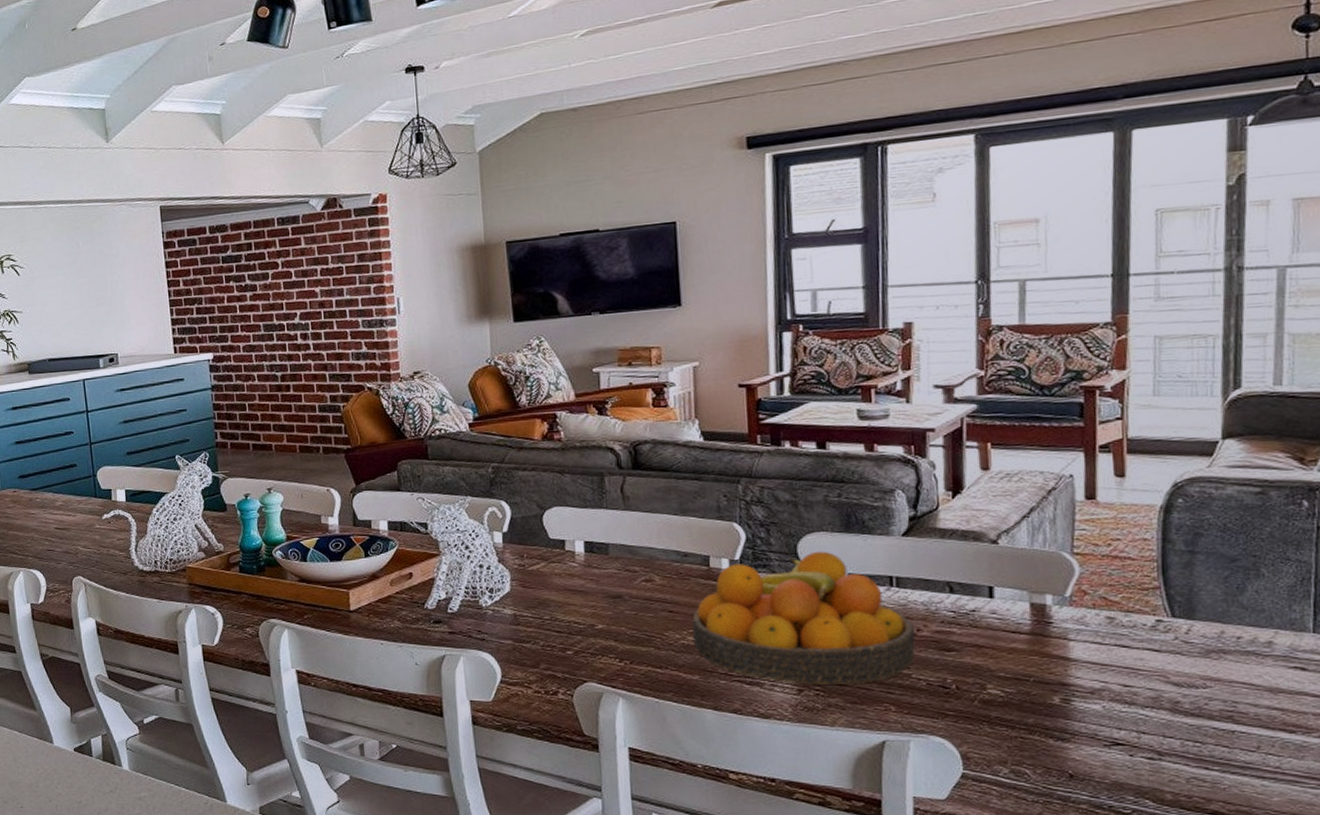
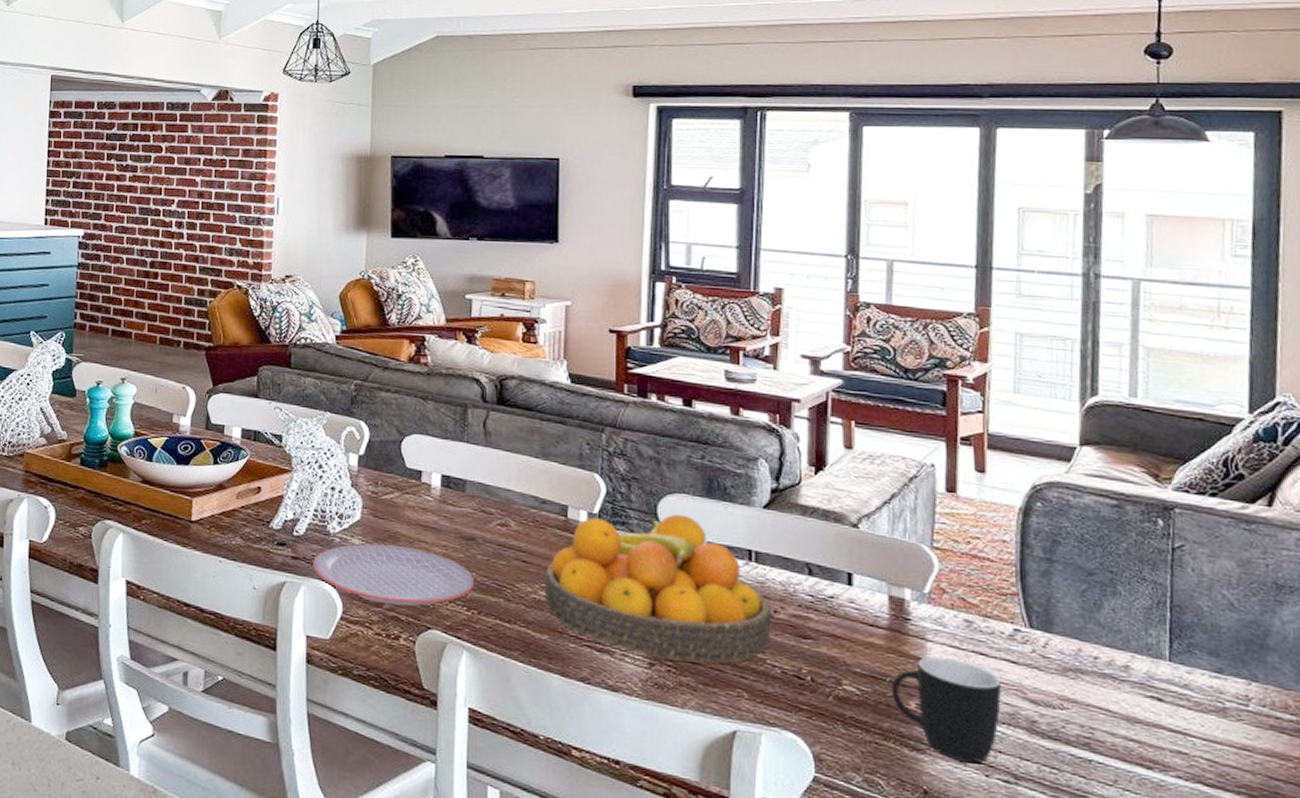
plate: none [469,610,625,665] -> present [313,543,475,606]
mug: none [1034,653,1144,746] -> present [891,656,1001,764]

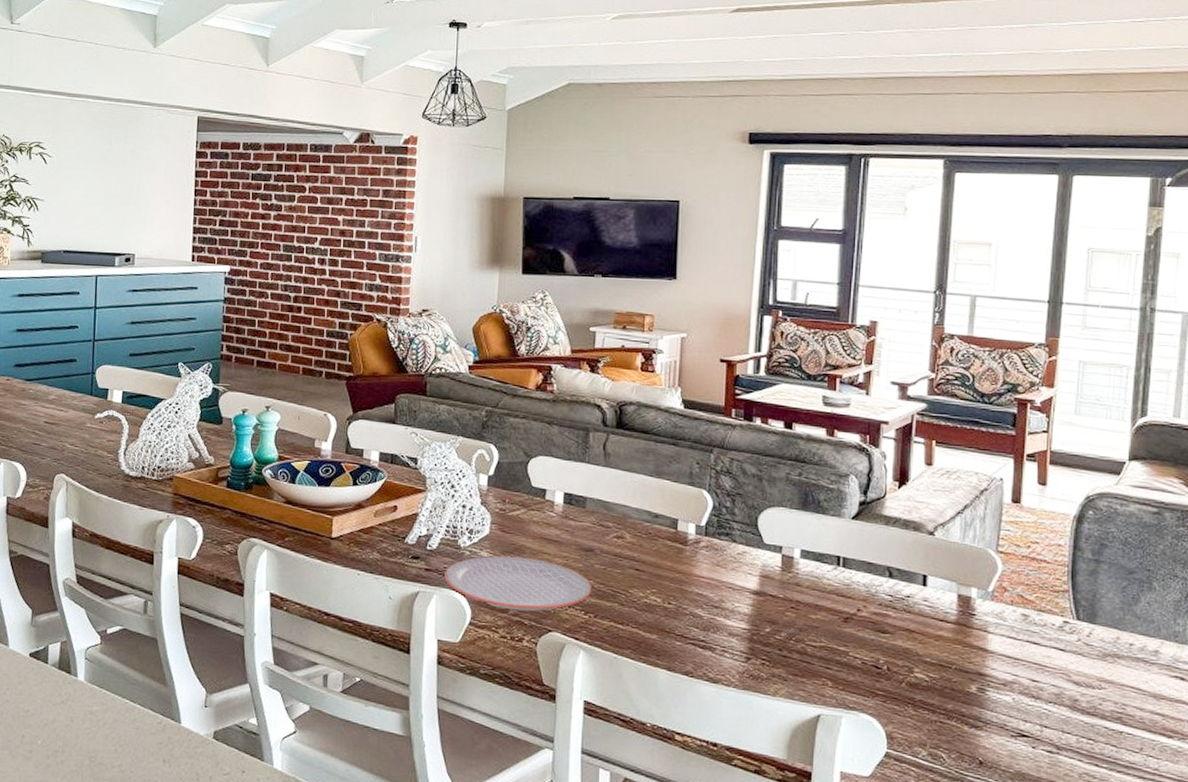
fruit bowl: present [545,514,773,664] -> none [655,525,856,657]
mug: present [891,656,1001,764] -> none [955,646,1049,737]

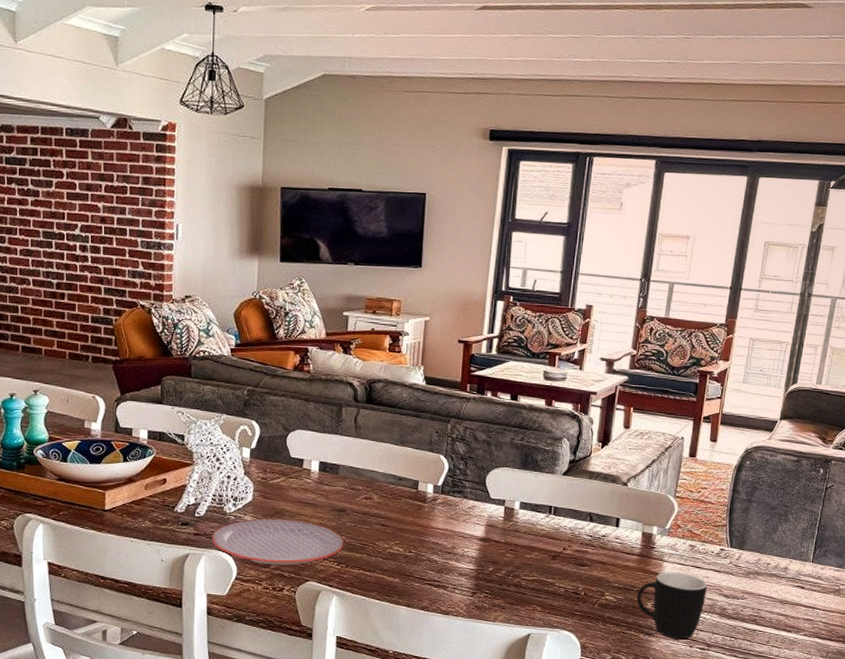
mug: none [955,646,1049,737] -> present [636,571,707,640]

